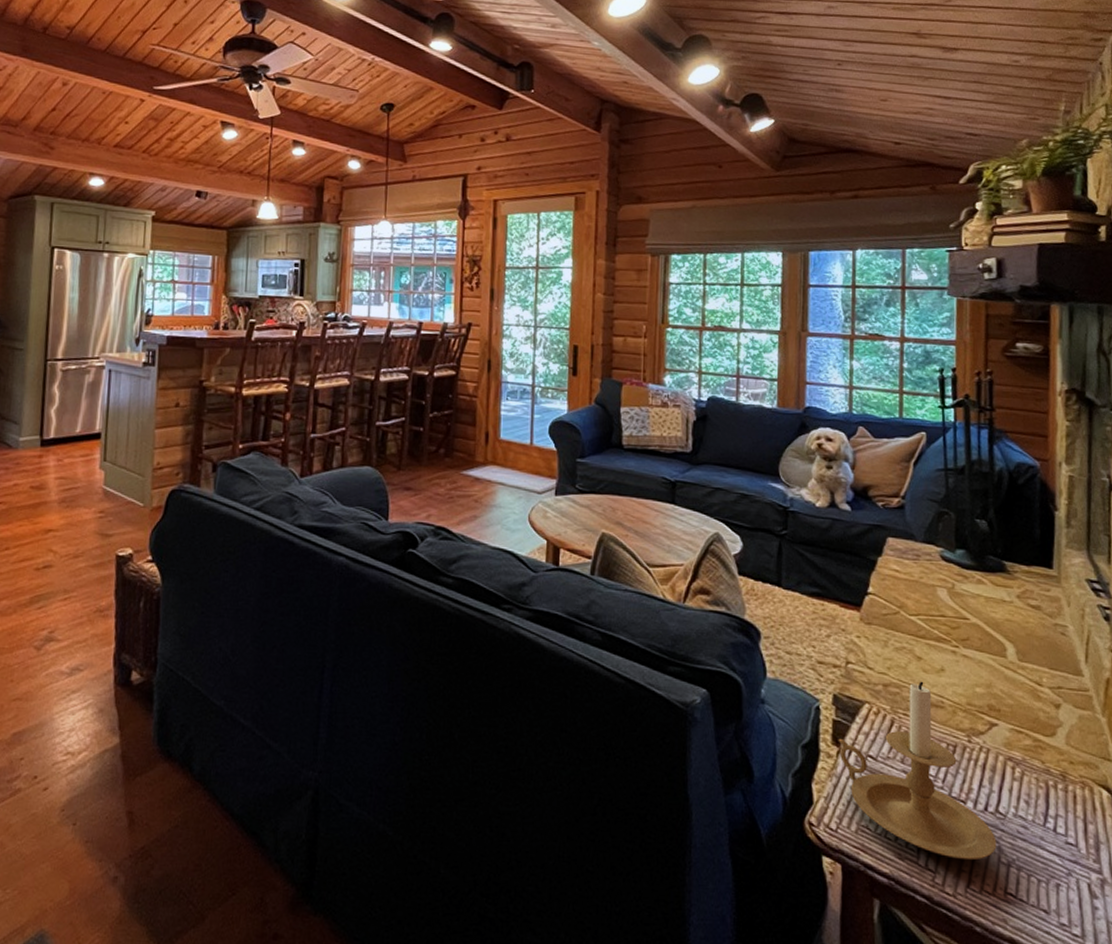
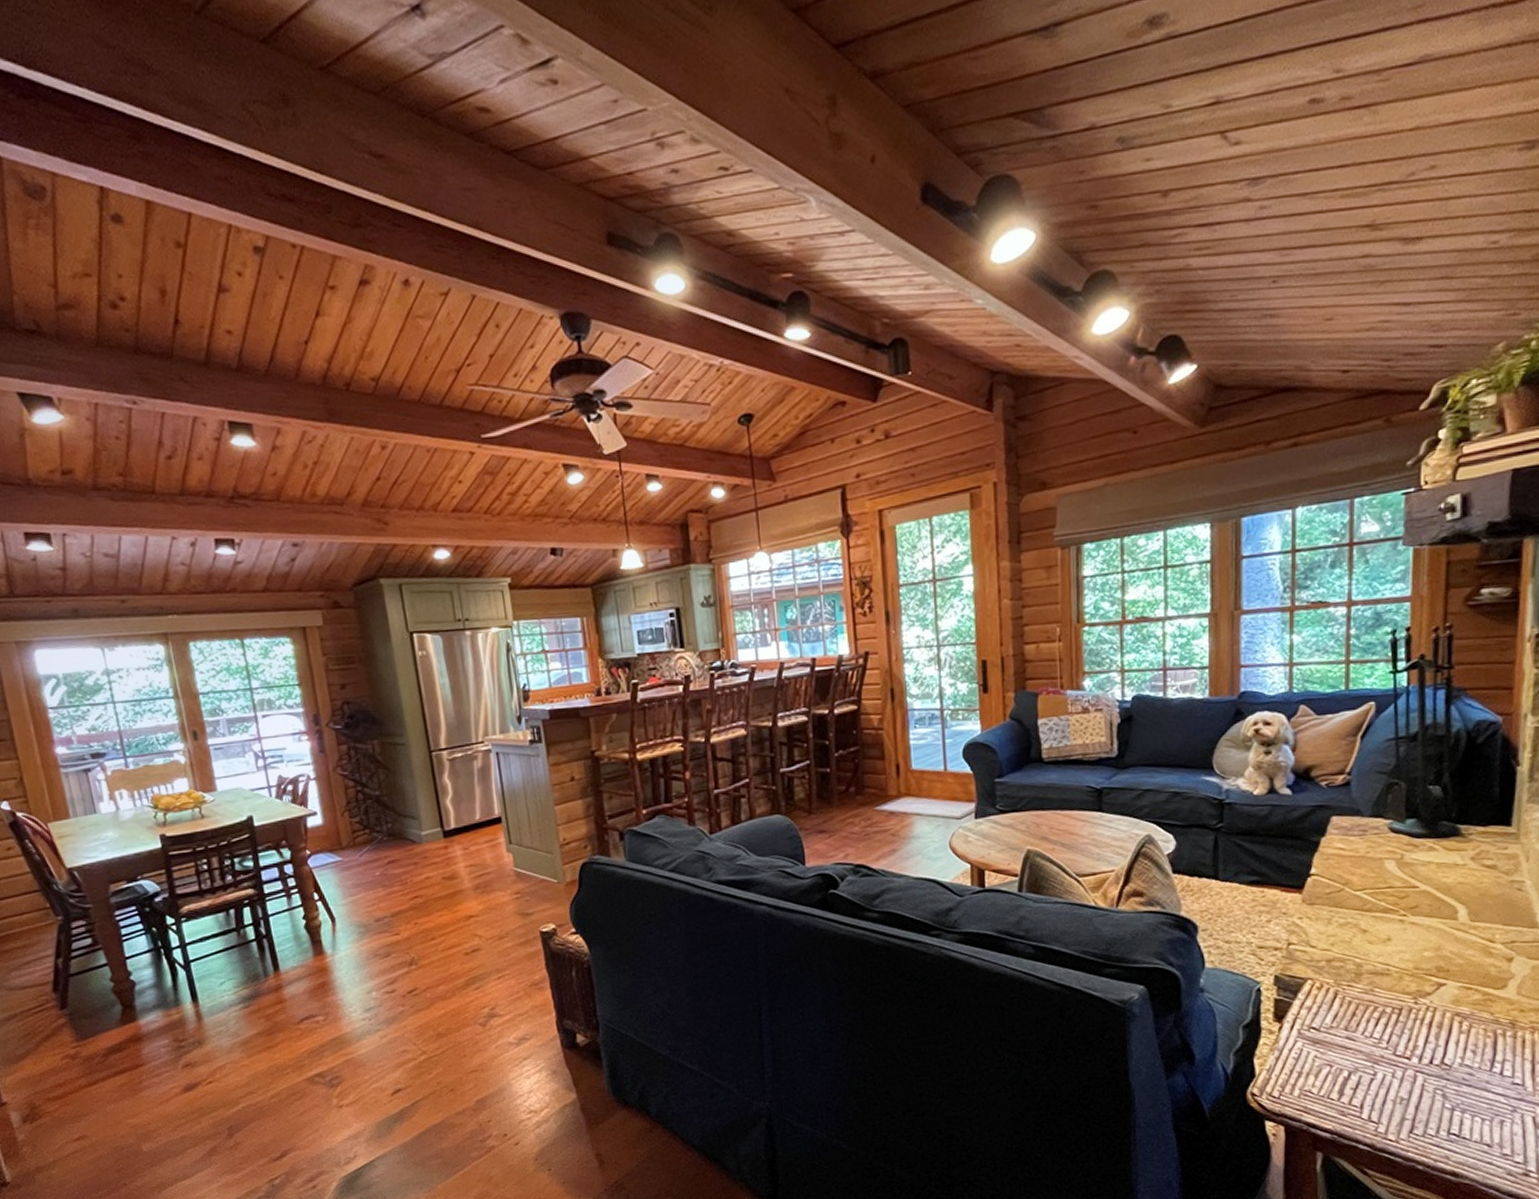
candle holder: present [838,681,997,861] -> none [1280,952,1441,1109]

